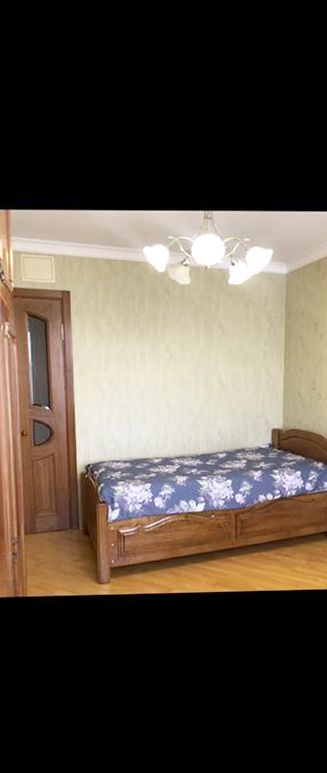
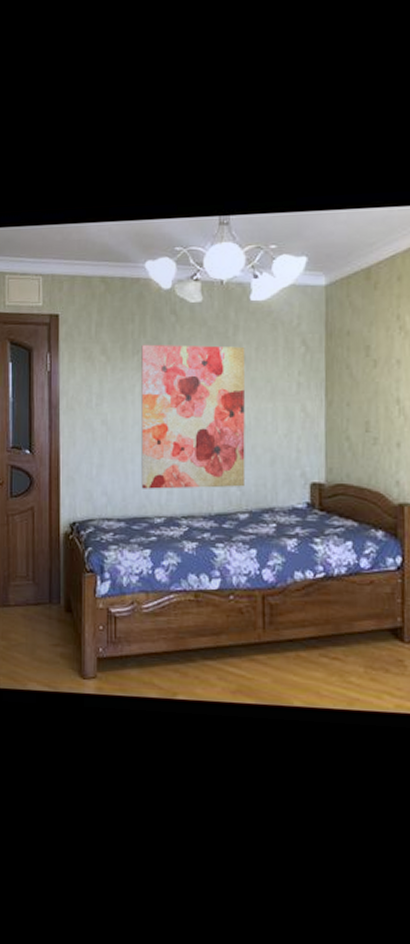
wall art: none [141,318,225,436] -> present [141,344,246,489]

